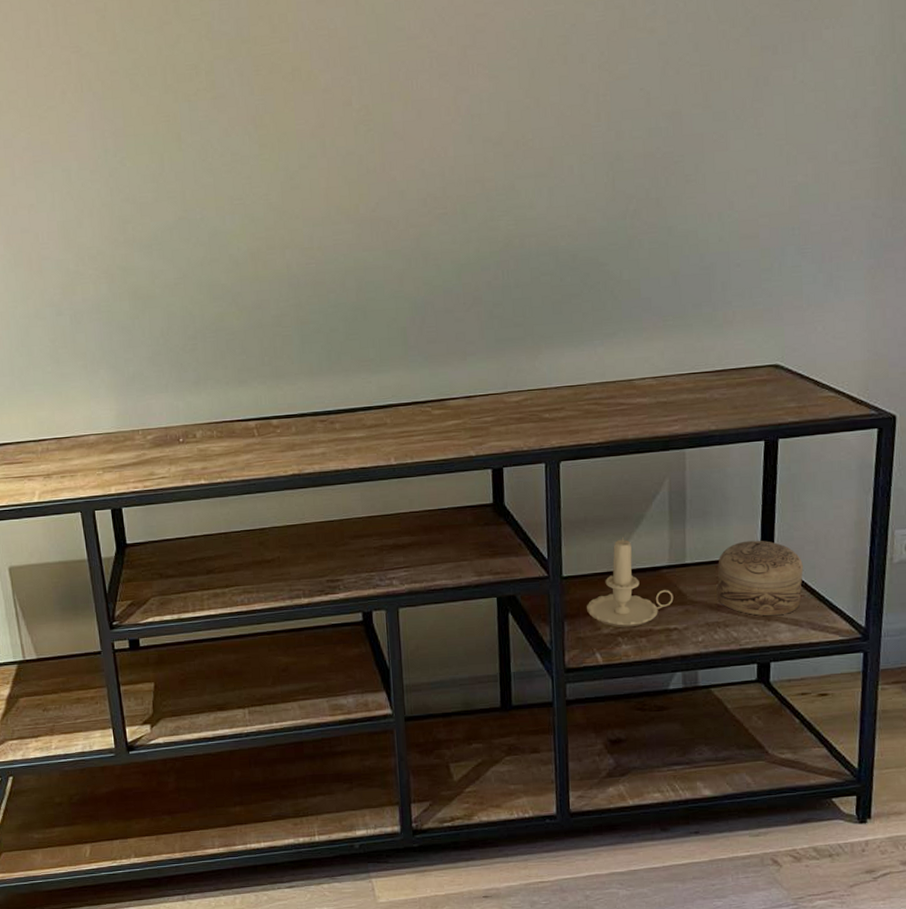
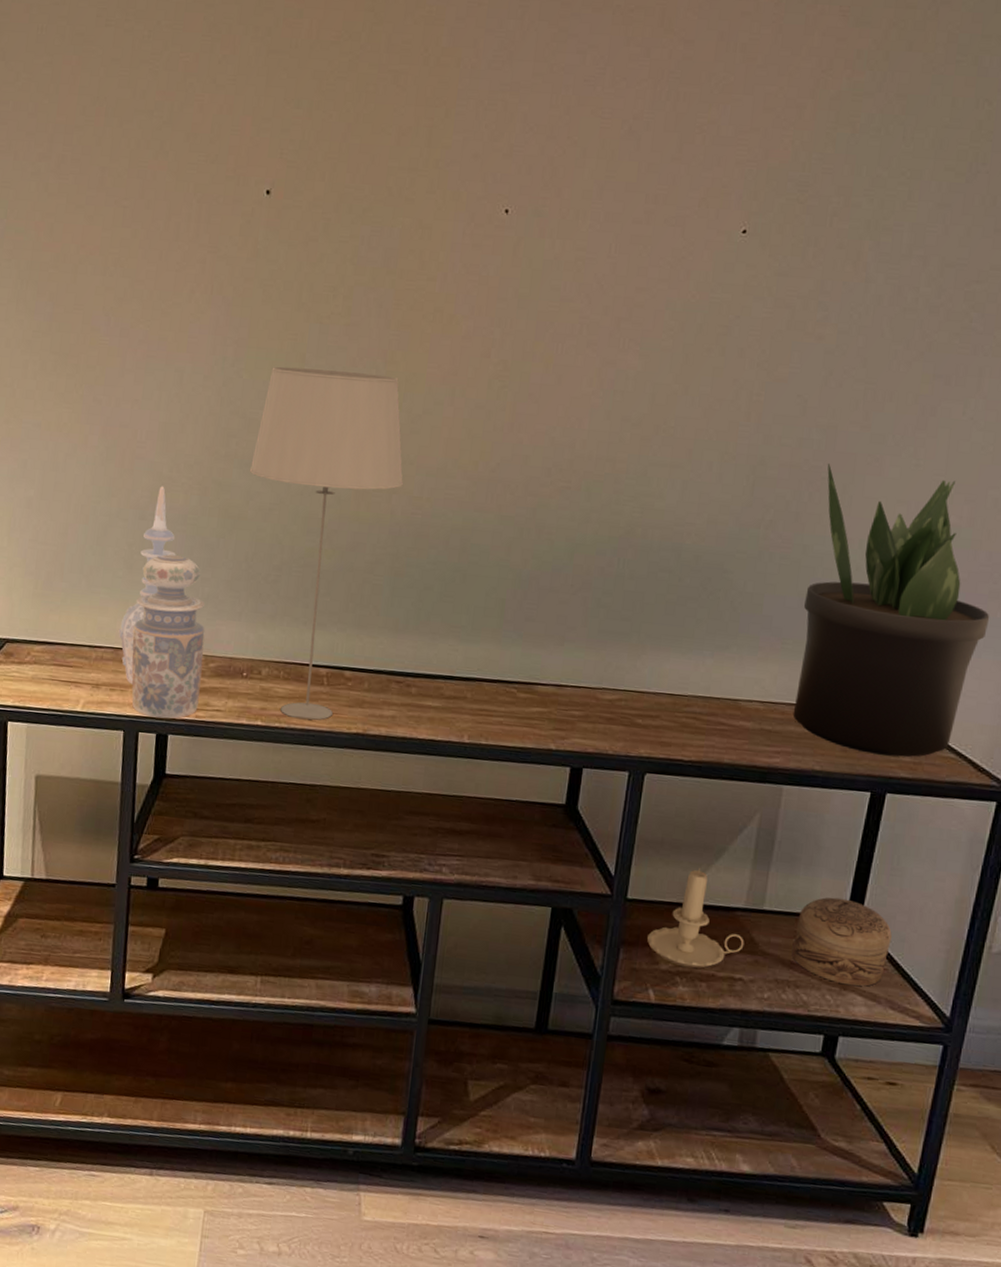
decorative vase: none [58,281,144,495] -> present [118,486,206,719]
table lamp: none [149,139,294,472] -> present [249,366,404,721]
planter: none [677,142,847,406] -> present [793,464,990,757]

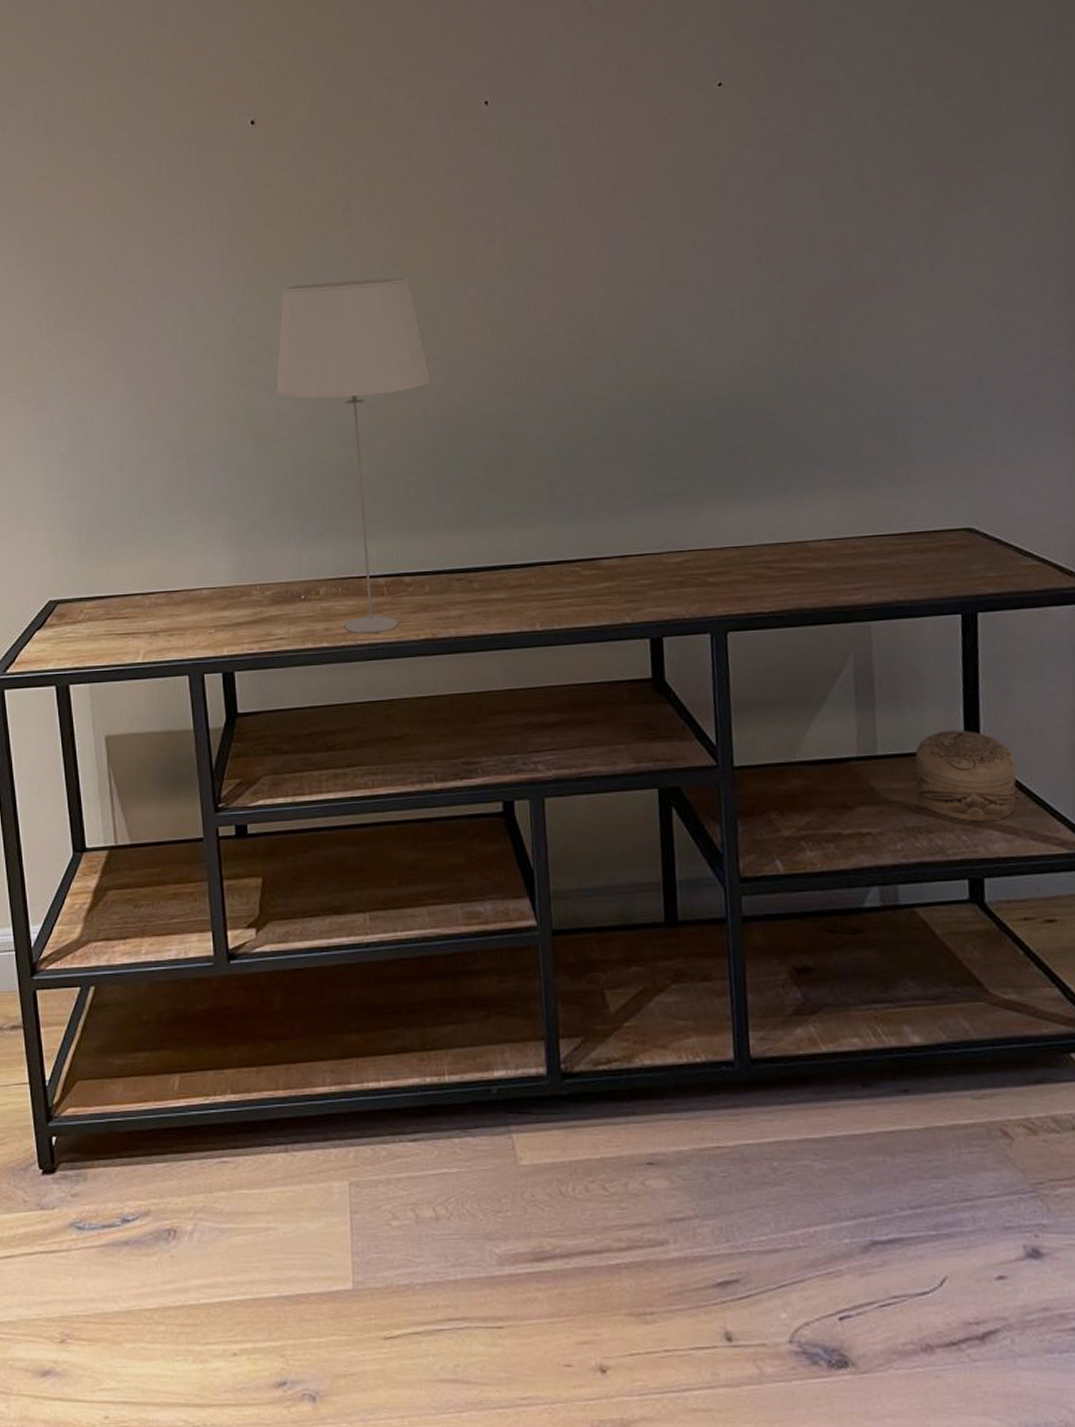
decorative vase: present [118,486,206,719] -> none [169,421,261,657]
candle: present [646,868,744,969] -> none [762,722,865,831]
planter: present [793,464,990,757] -> none [848,288,1043,575]

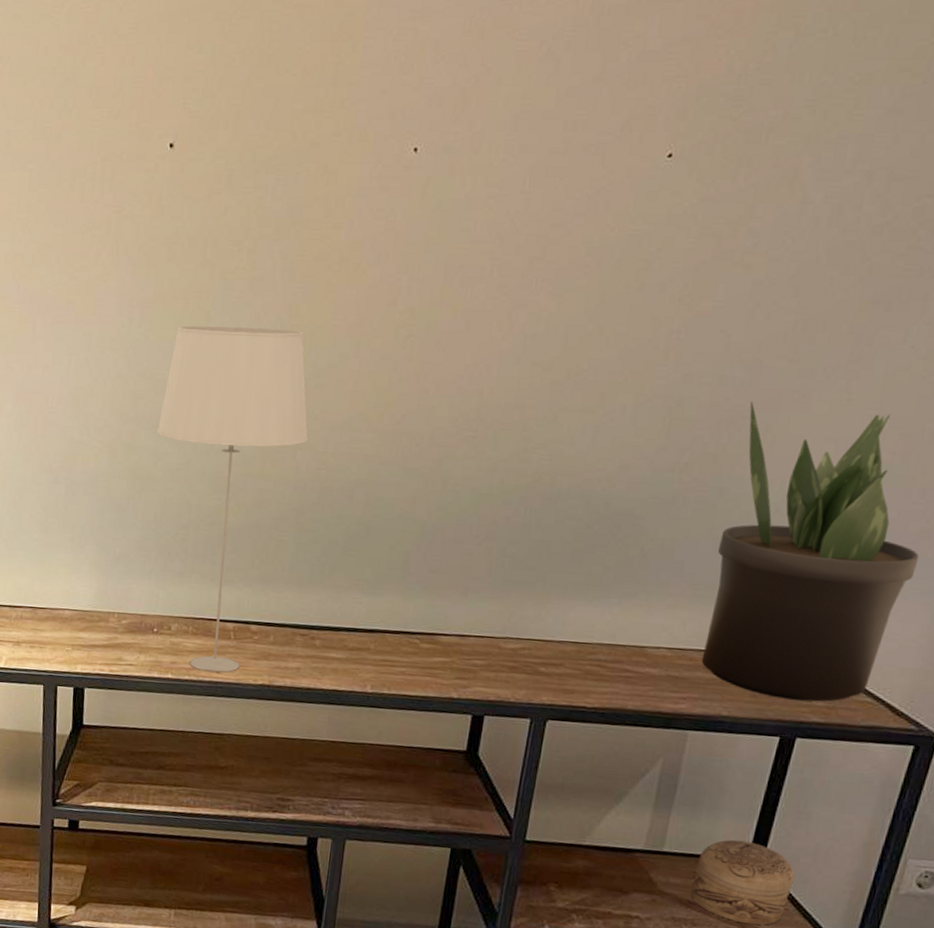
planter: none [848,288,1043,575] -> present [701,402,920,702]

